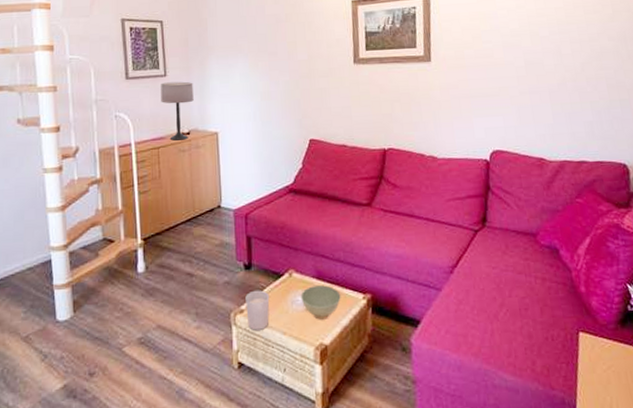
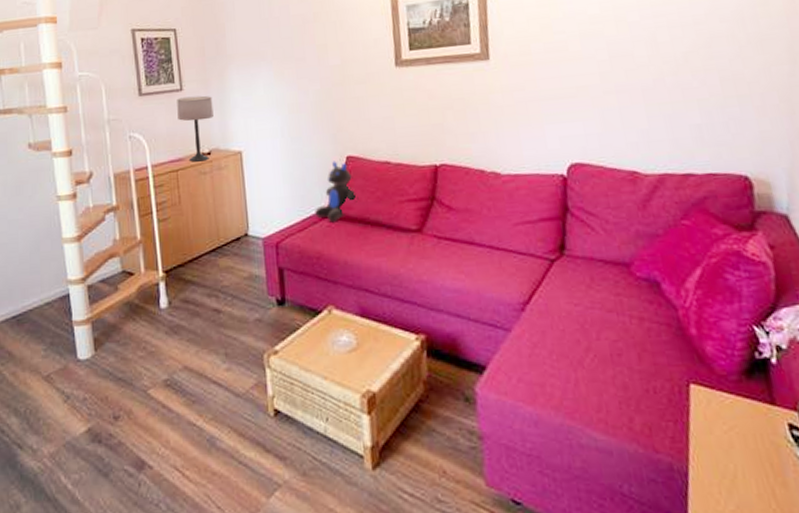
candle holder: present [245,290,270,331] -> none [279,328,308,374]
stuffed animal: none [281,143,319,196] -> present [315,161,359,221]
bowl: present [300,285,341,320] -> none [342,324,390,364]

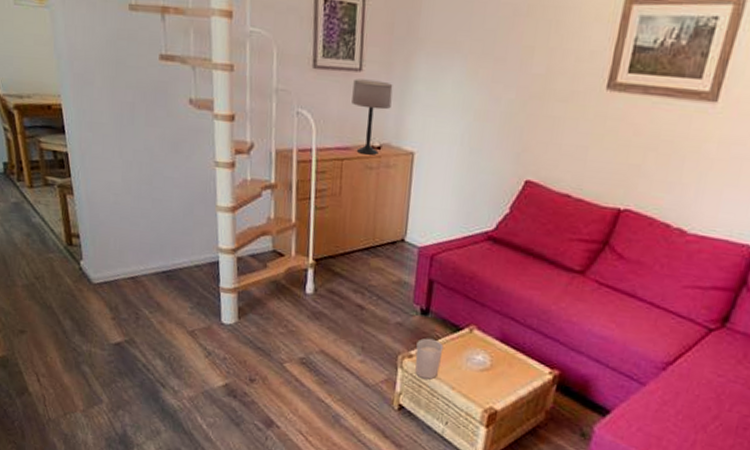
candle holder: none [279,328,308,374] -> present [415,338,444,380]
stuffed animal: present [315,161,359,221] -> none [478,182,528,245]

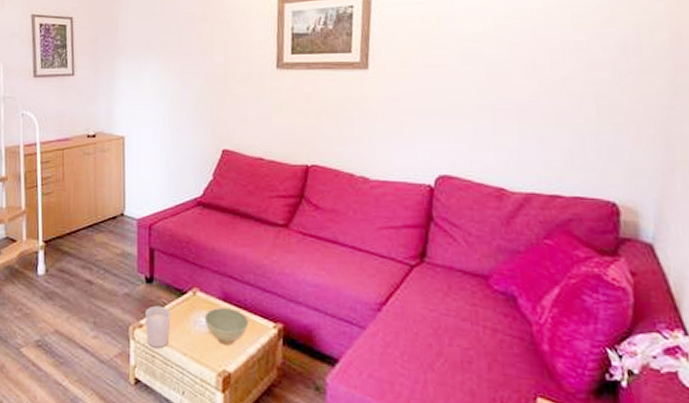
table lamp: present [352,78,393,155] -> none [68,81,101,143]
bowl: none [478,347,524,385] -> present [204,308,249,345]

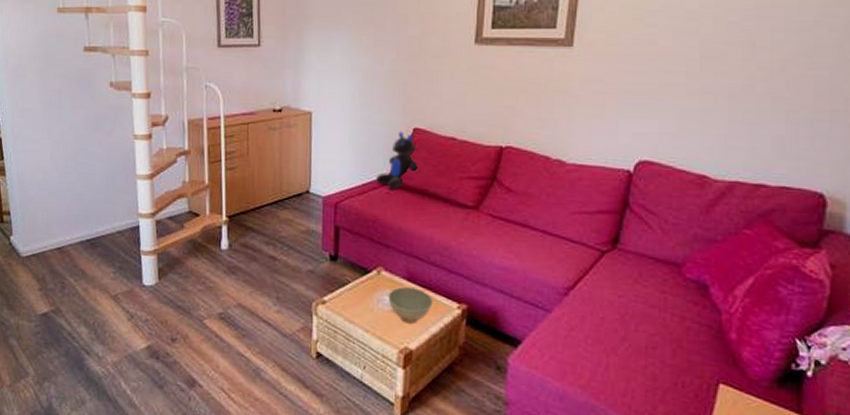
candle holder: present [145,305,171,348] -> none [328,283,355,324]
stuffed animal: none [188,153,231,209] -> present [376,131,420,189]

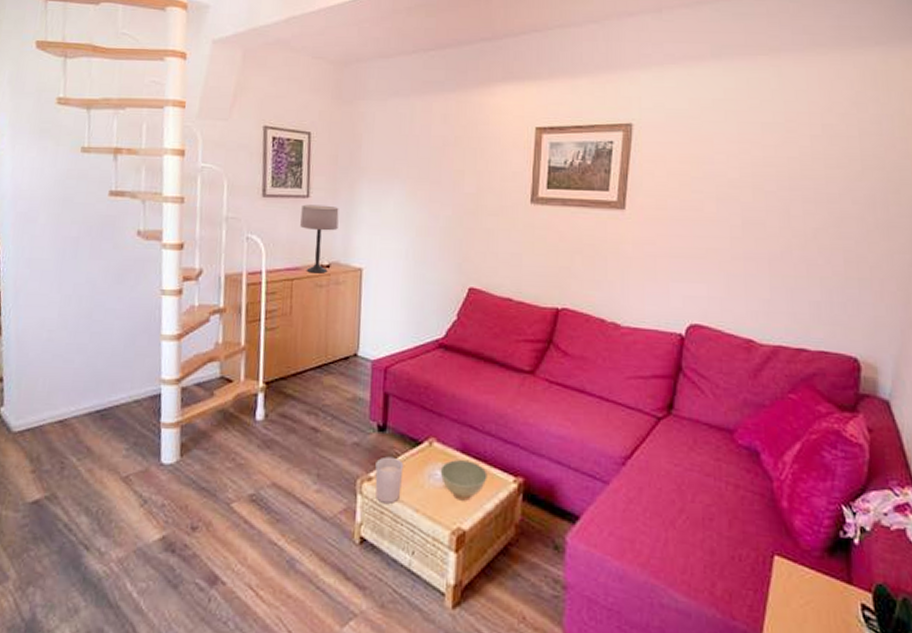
table lamp: none [253,53,289,117] -> present [300,204,339,274]
candle holder: none [328,283,355,324] -> present [375,456,404,503]
stuffed animal: present [376,131,420,189] -> none [429,291,475,352]

